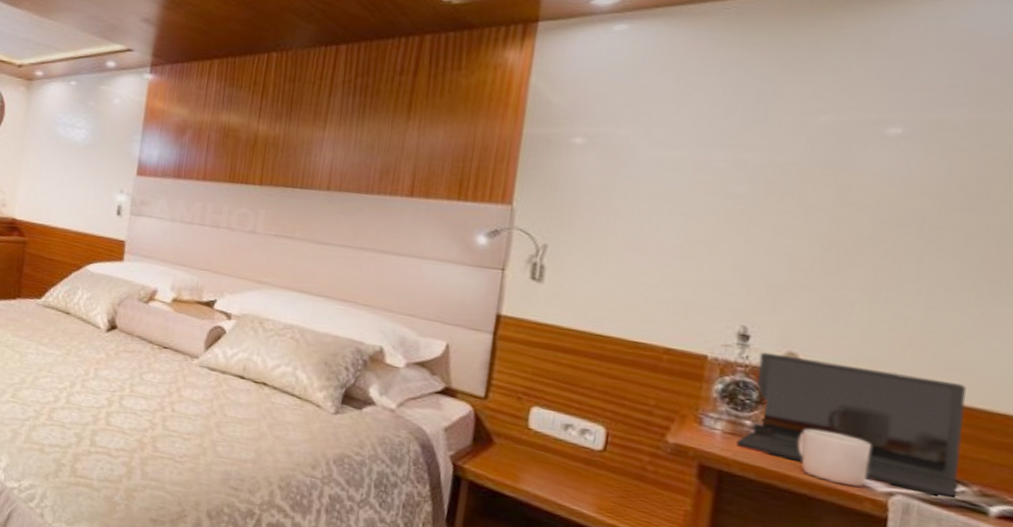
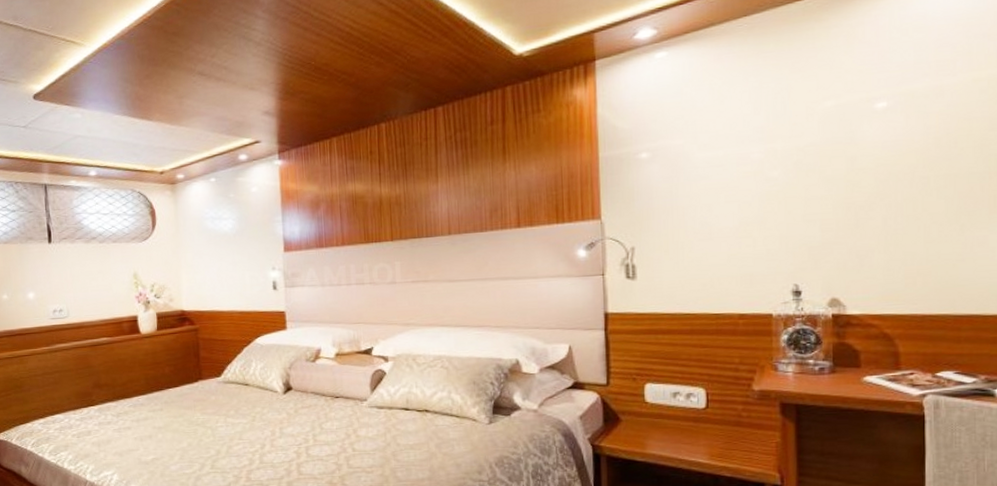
laptop: present [735,351,966,501] -> none [804,298,971,391]
mug: present [797,428,872,487] -> none [850,355,905,396]

